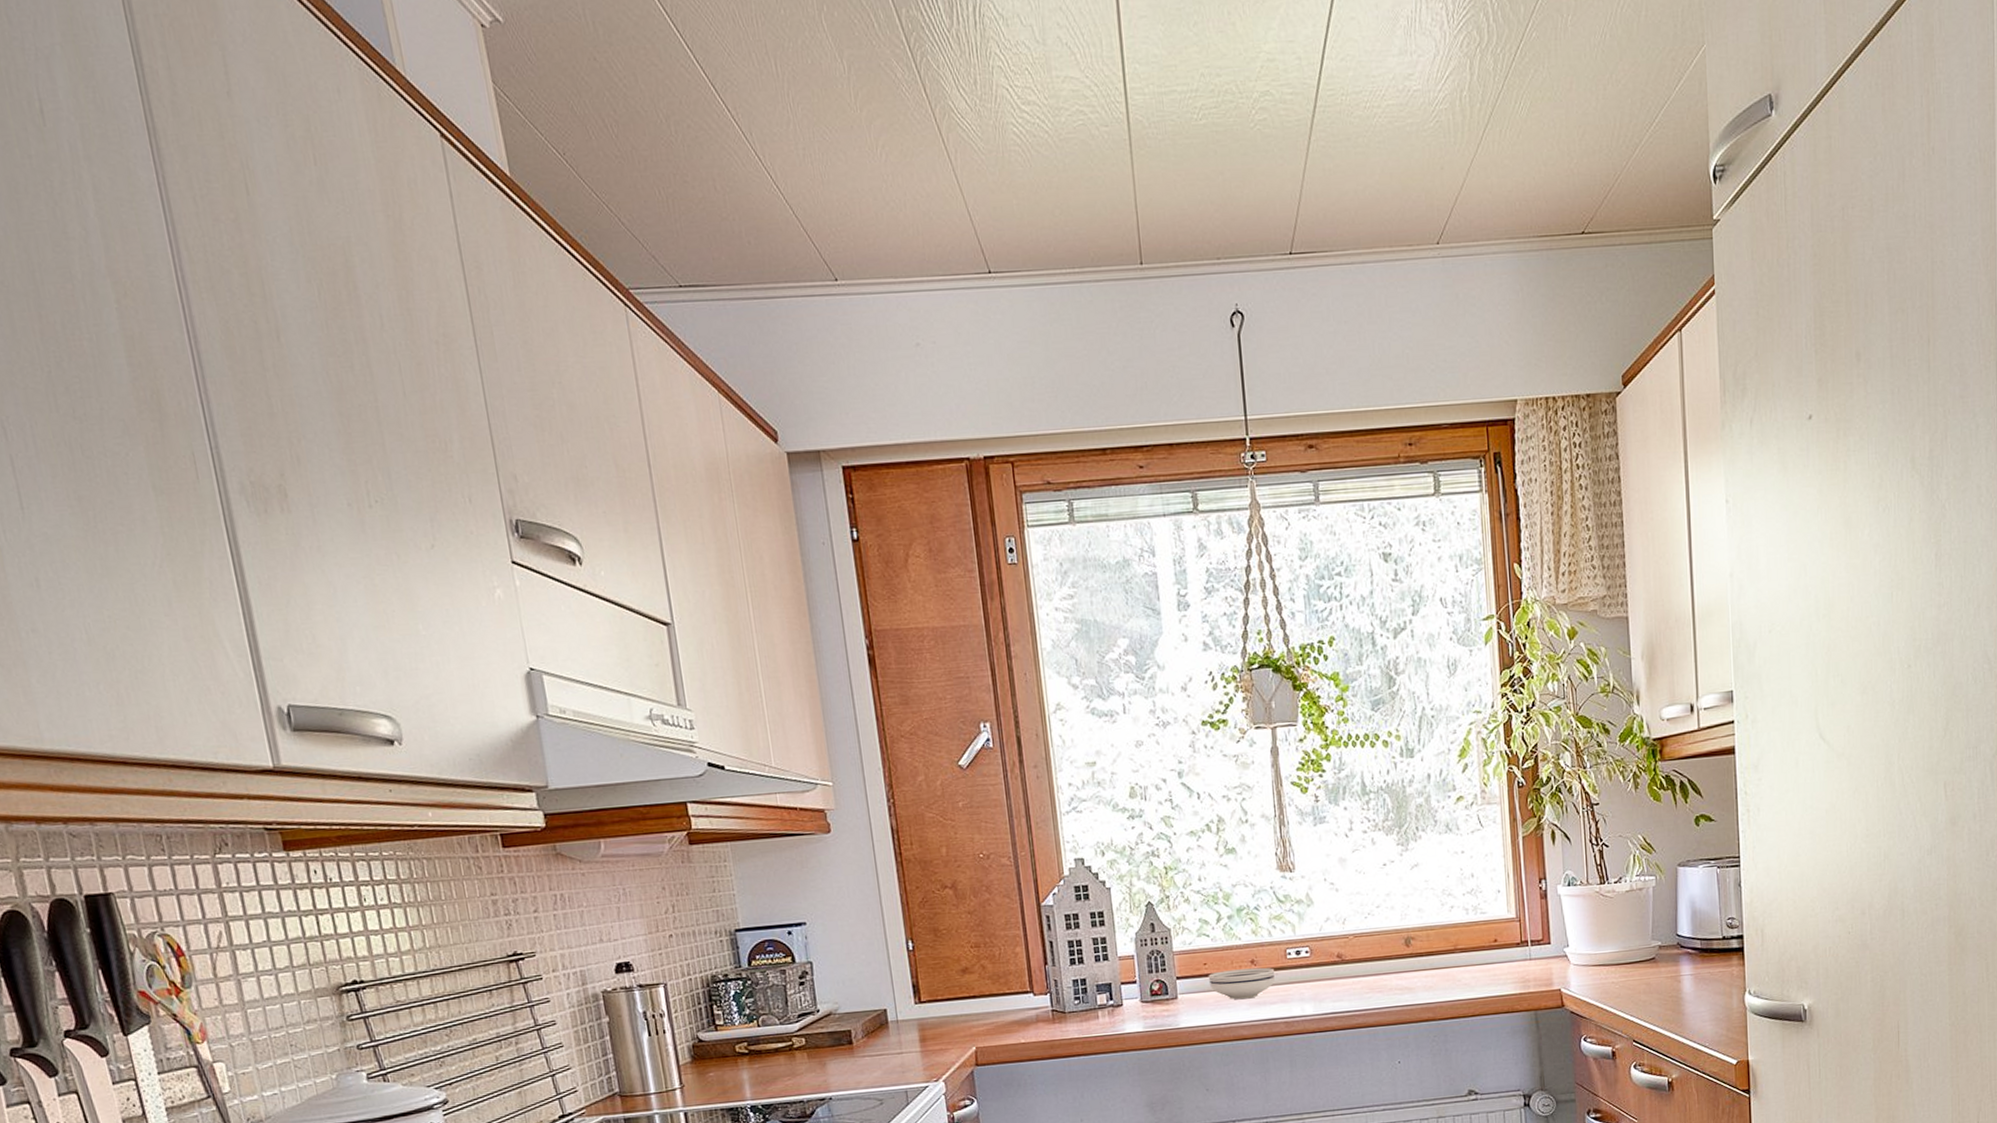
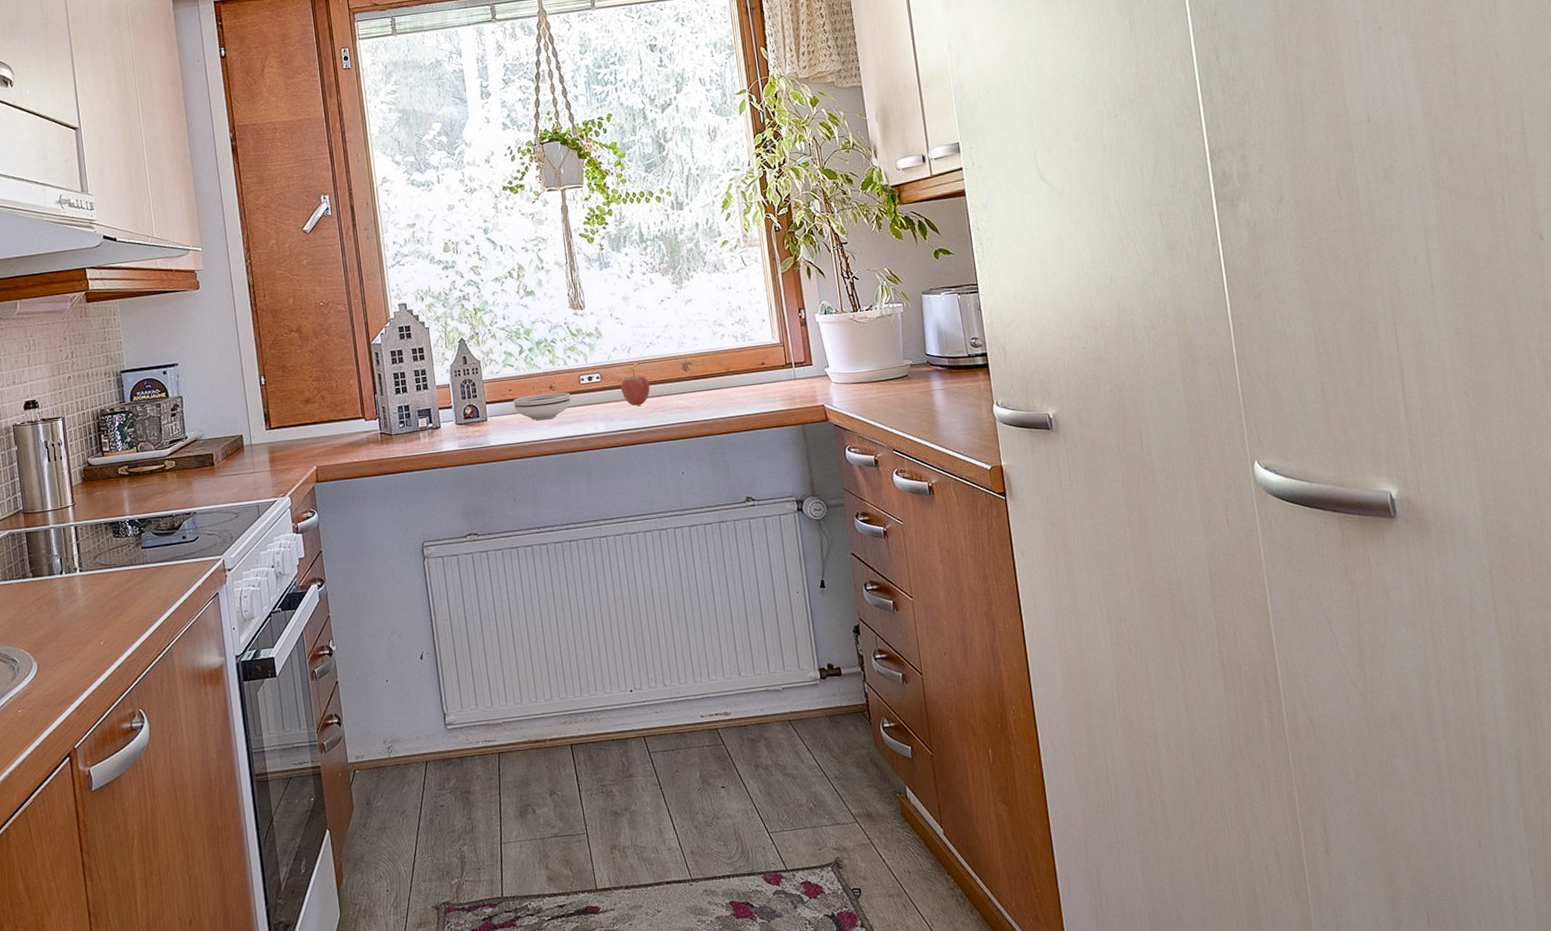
fruit: none [1332,943,1367,986] -> present [620,369,650,406]

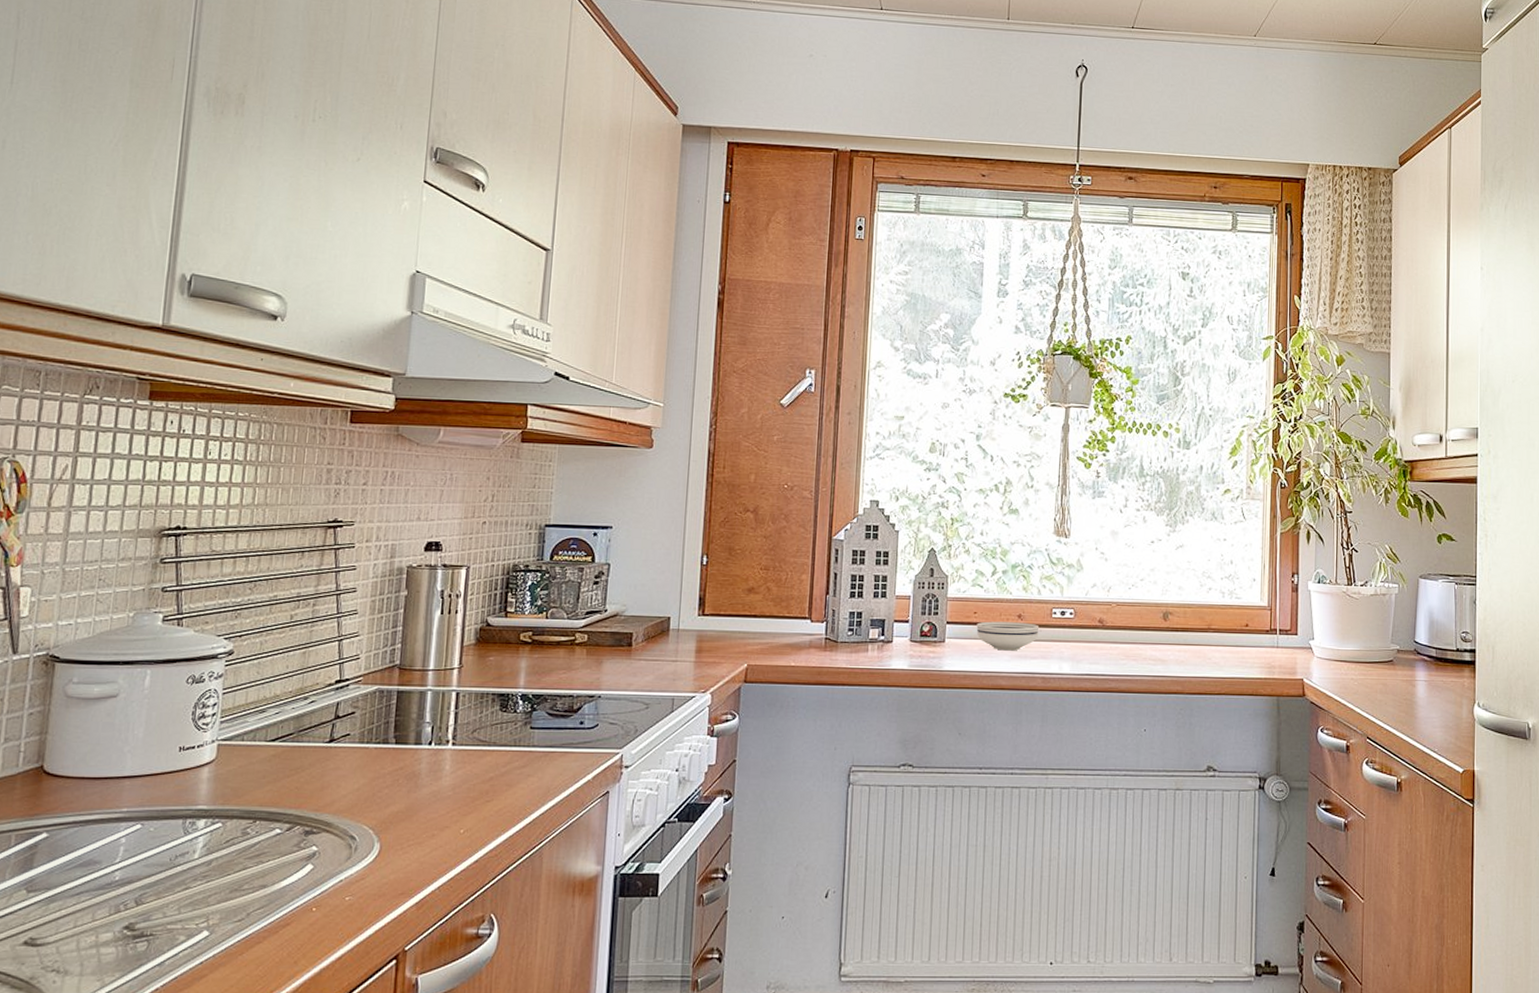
fruit: present [620,369,650,406] -> none [1093,610,1125,650]

